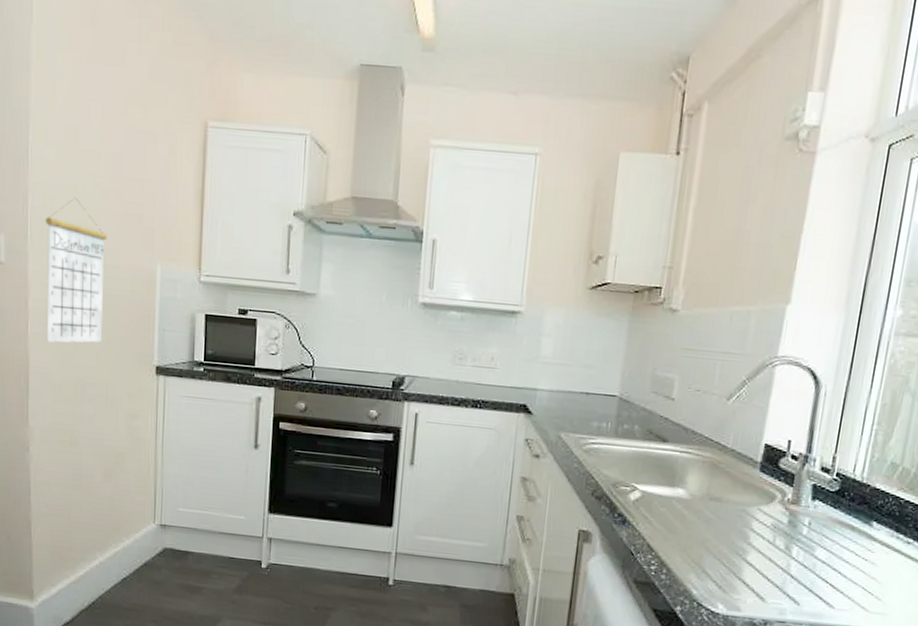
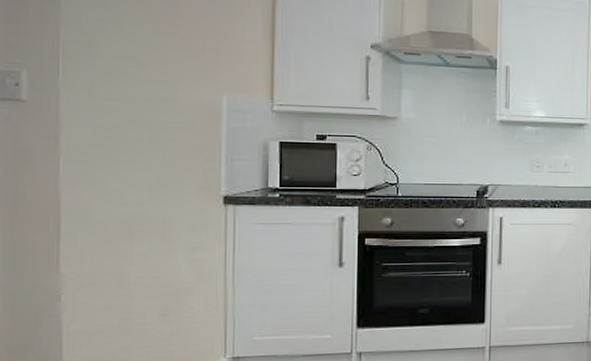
calendar: present [45,197,108,343] -> none [82,32,163,181]

